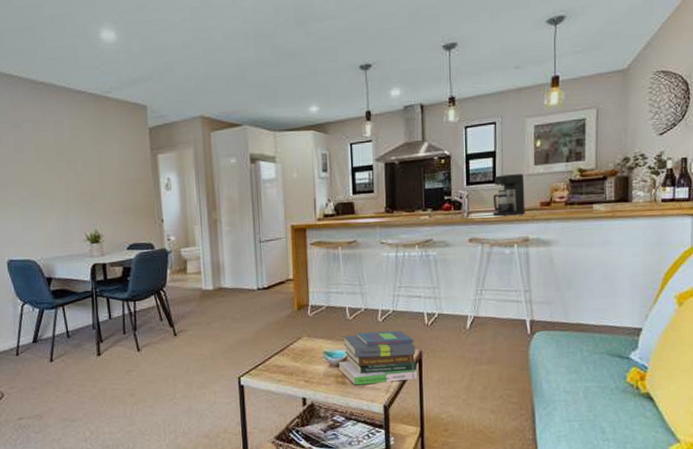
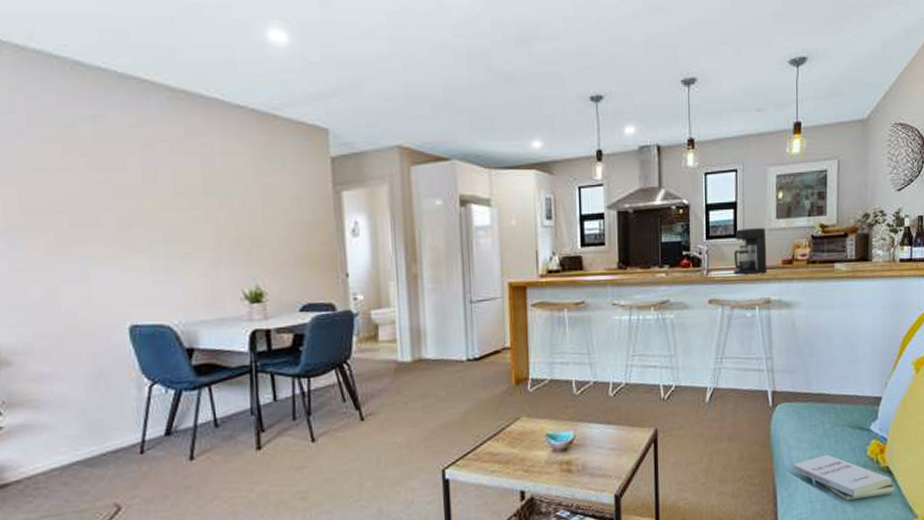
books: present [338,330,418,386] -> none [563,405,653,473]
books: none [550,379,656,422] -> present [792,455,895,500]

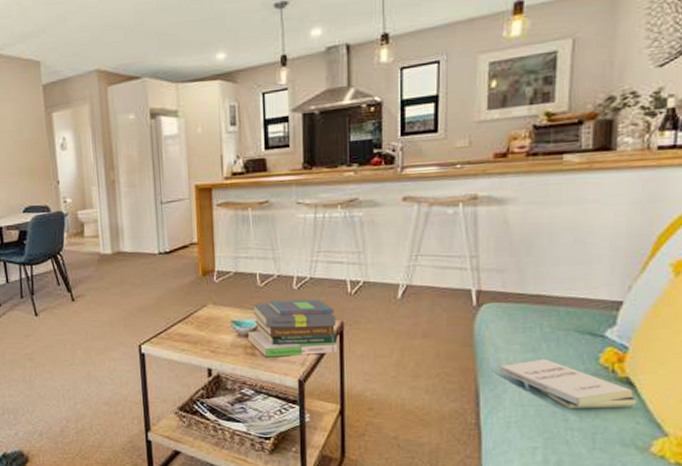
books: none [563,405,653,473] -> present [247,299,338,358]
coffee maker: present [734,228,767,276] -> none [433,120,474,172]

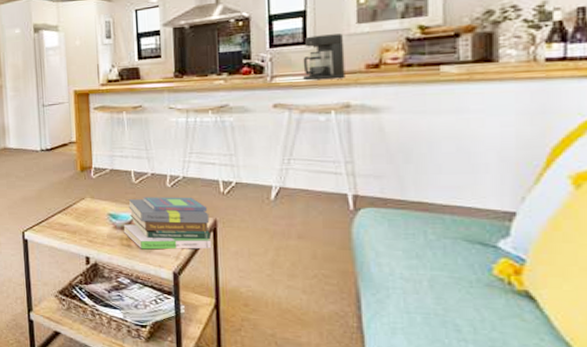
coffee maker: none [433,120,474,172] -> present [303,33,345,81]
books: present [499,359,637,408] -> none [381,267,540,322]

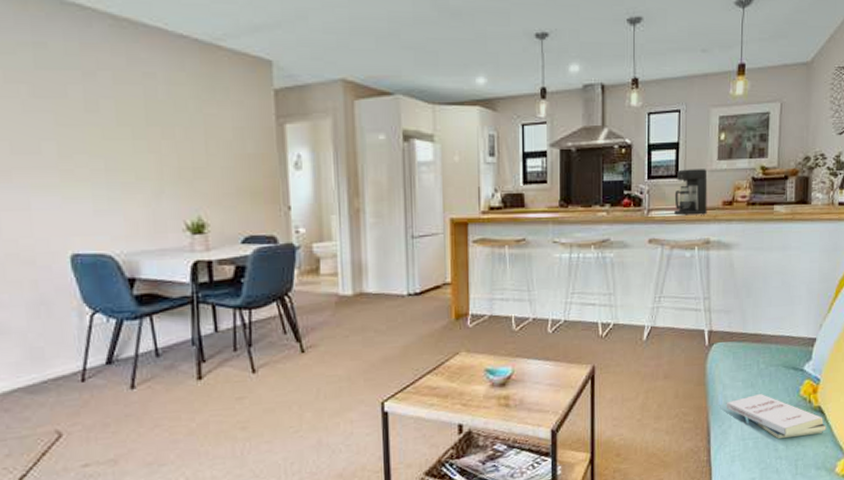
books: present [123,197,212,250] -> none [501,342,590,408]
books: none [381,267,540,322] -> present [726,394,826,439]

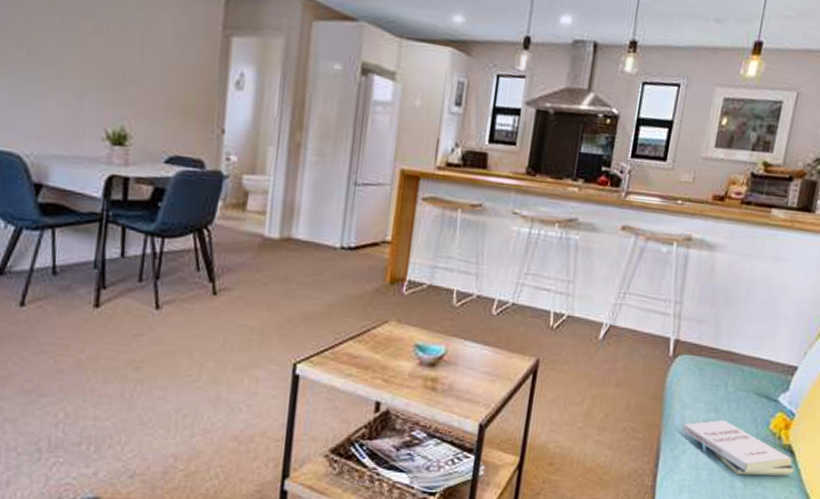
coffee maker: present [674,169,708,216] -> none [656,152,700,208]

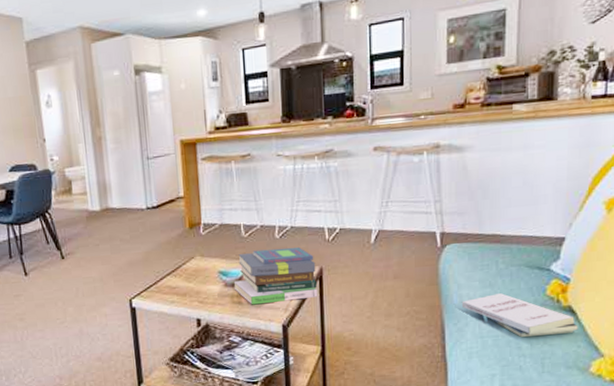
books: none [429,325,533,396] -> present [233,246,318,305]

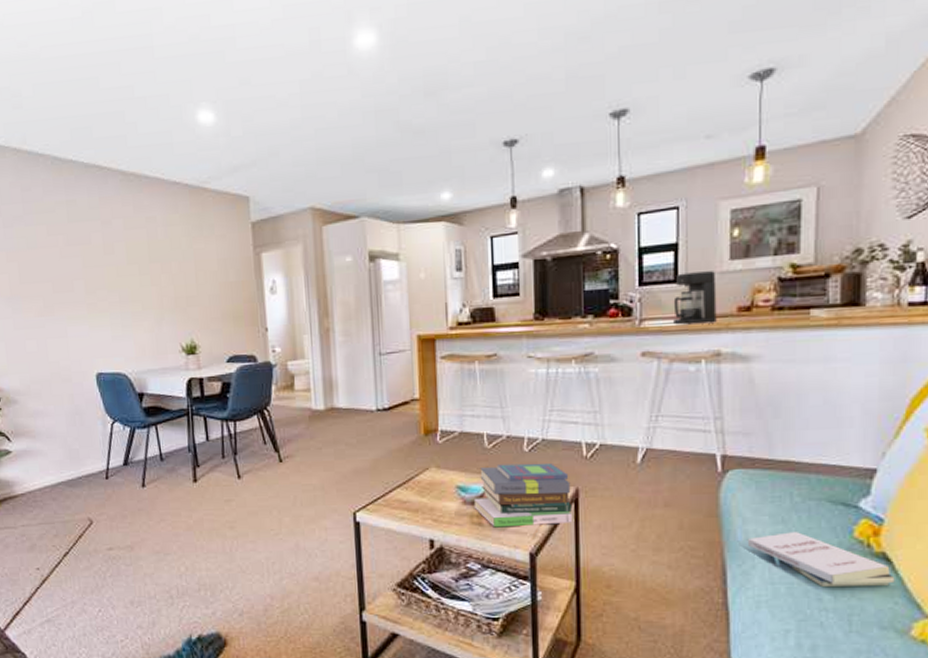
coffee maker: none [400,74,436,123] -> present [673,271,717,325]

